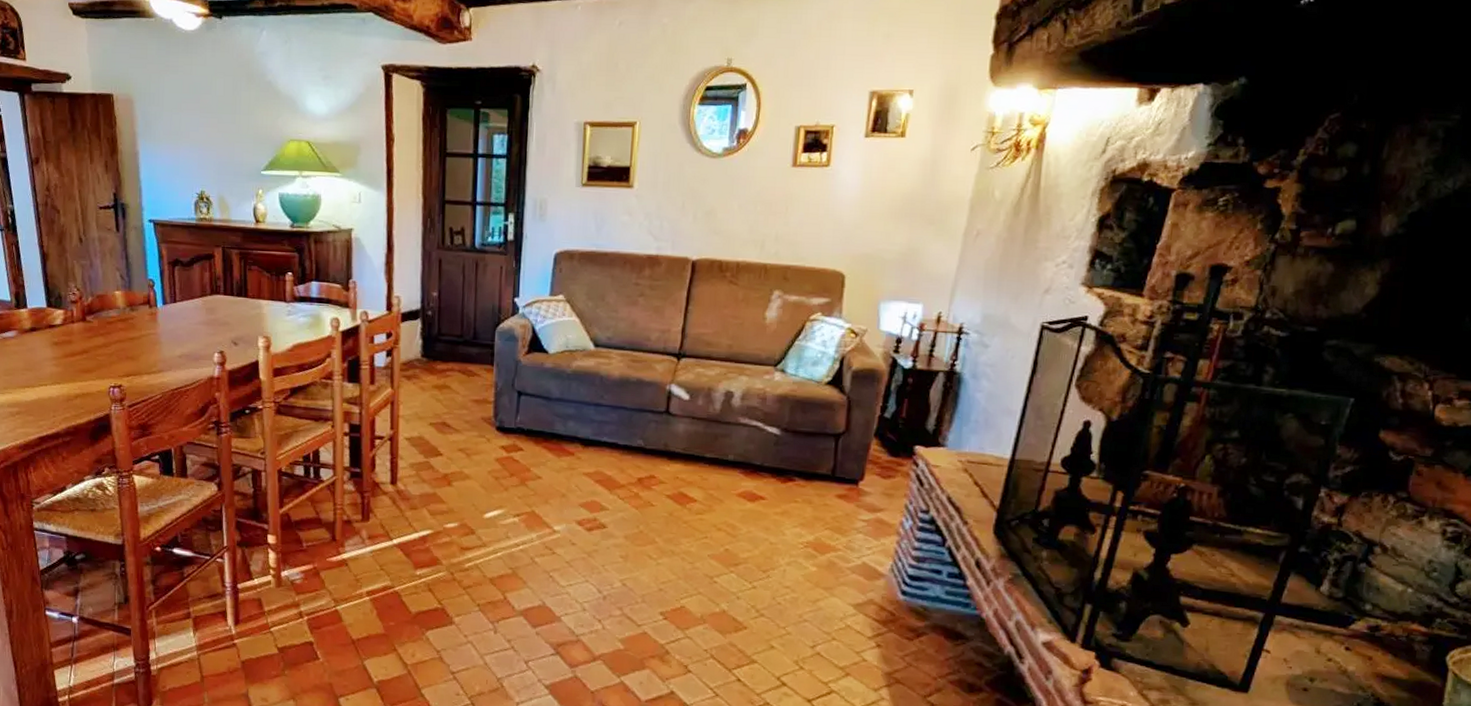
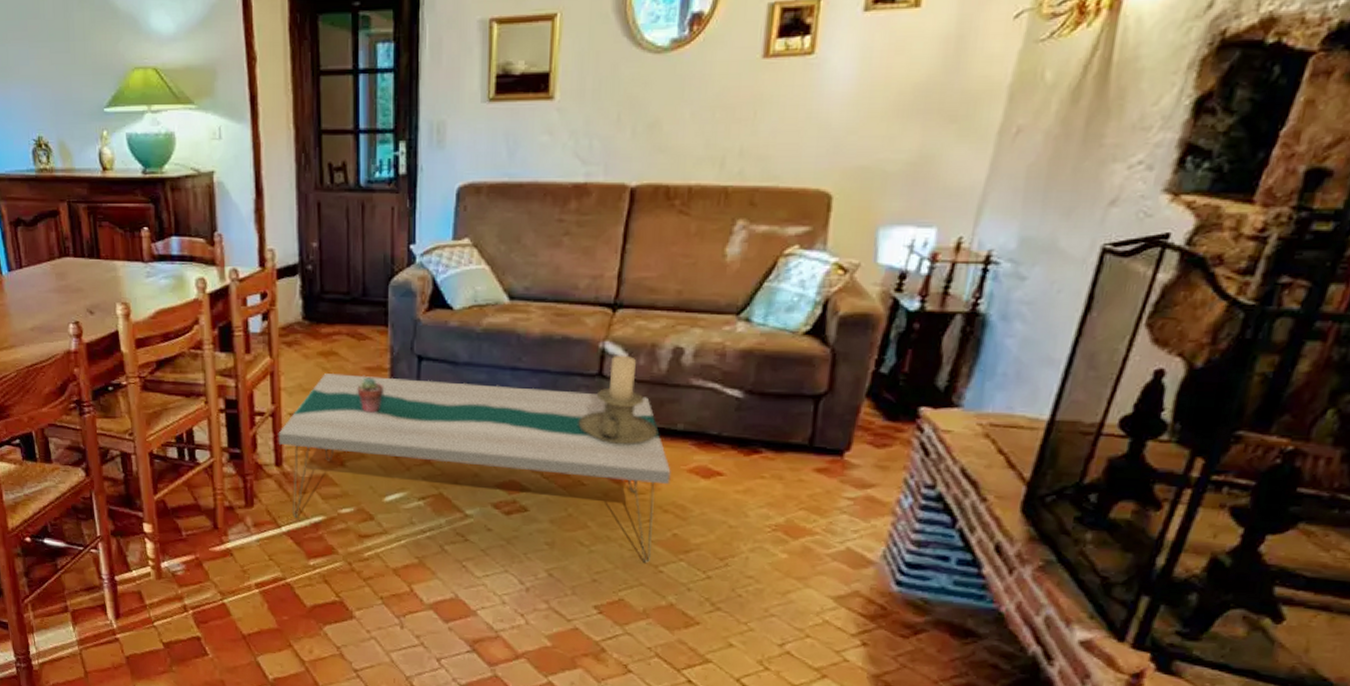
coffee table: none [394,404,724,575] -> present [278,373,671,564]
potted succulent: none [465,408,489,440] -> present [357,378,385,413]
candle holder: none [649,396,713,472] -> present [578,355,657,444]

